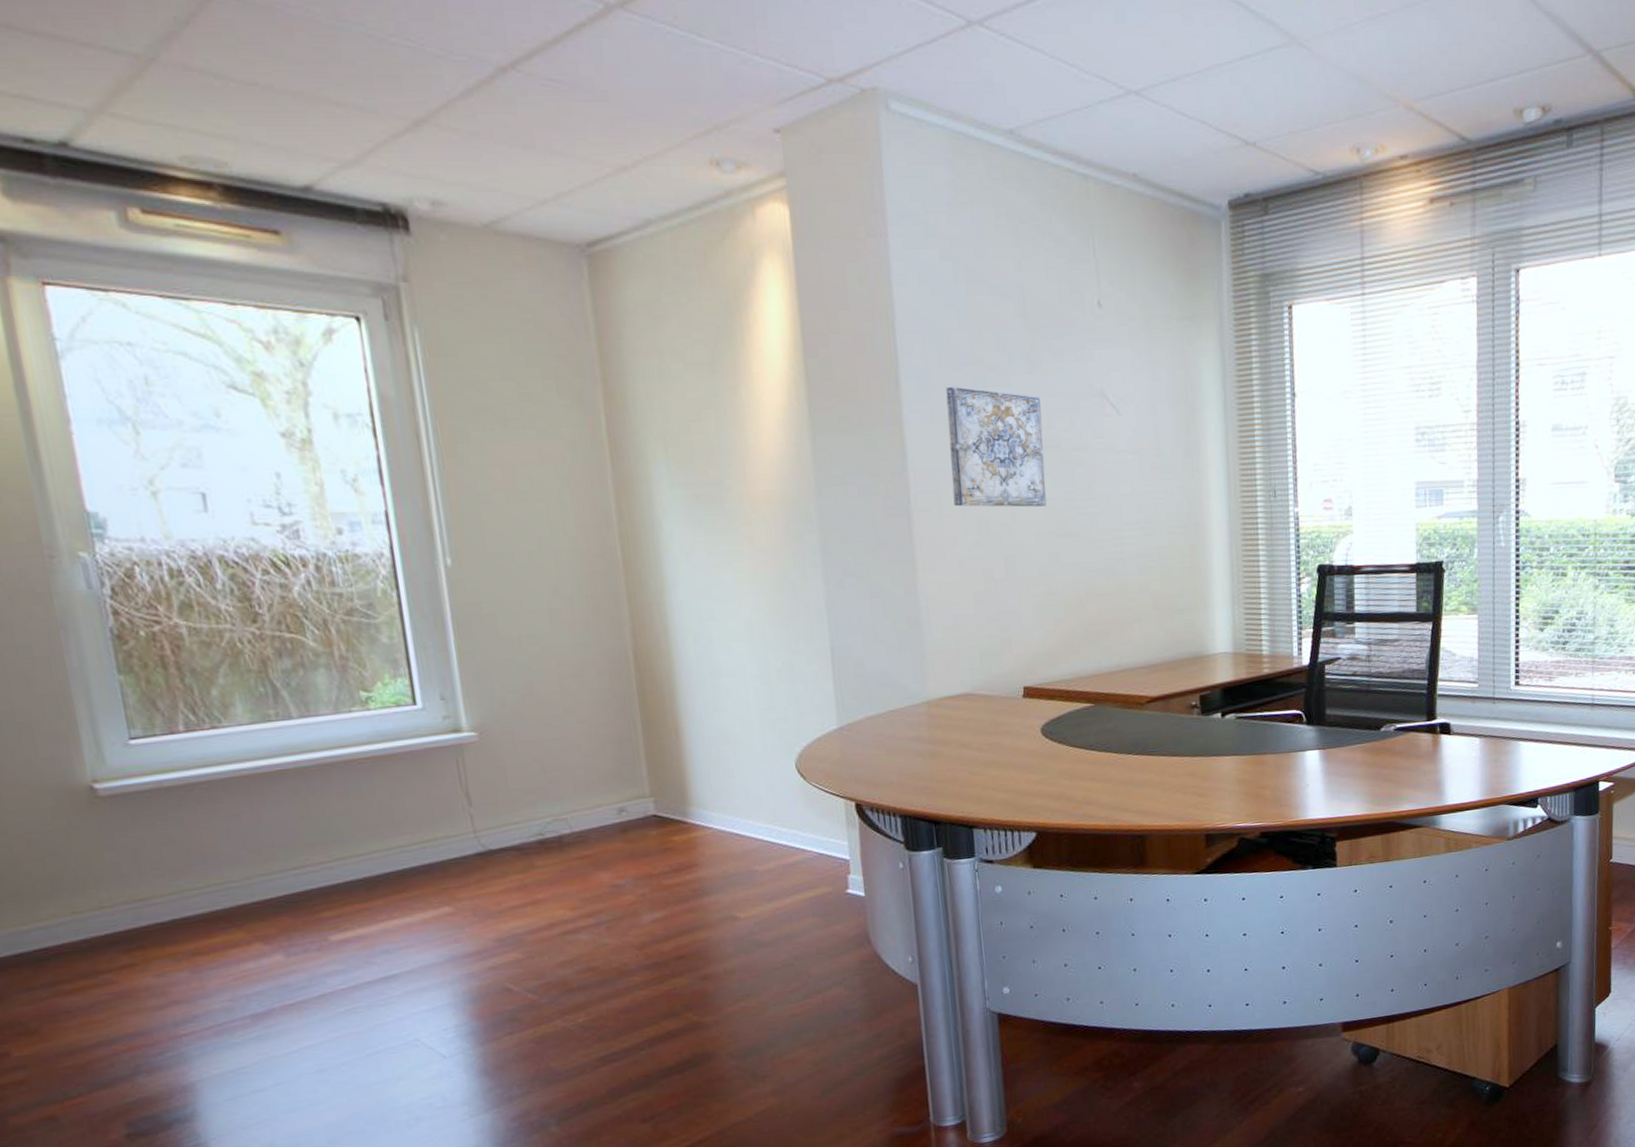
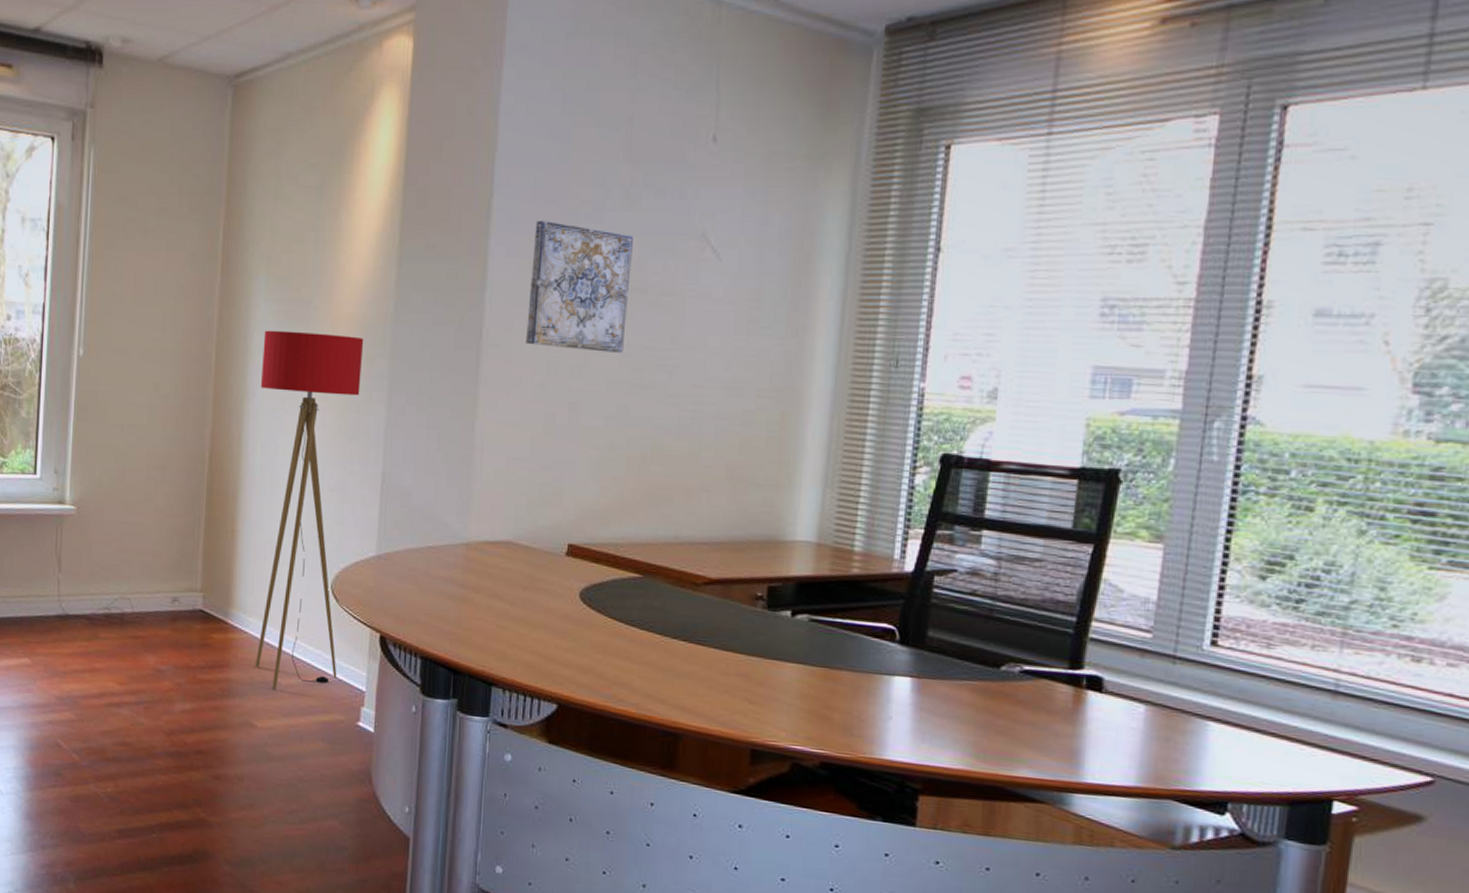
floor lamp: none [674,514,818,879] -> present [255,330,364,691]

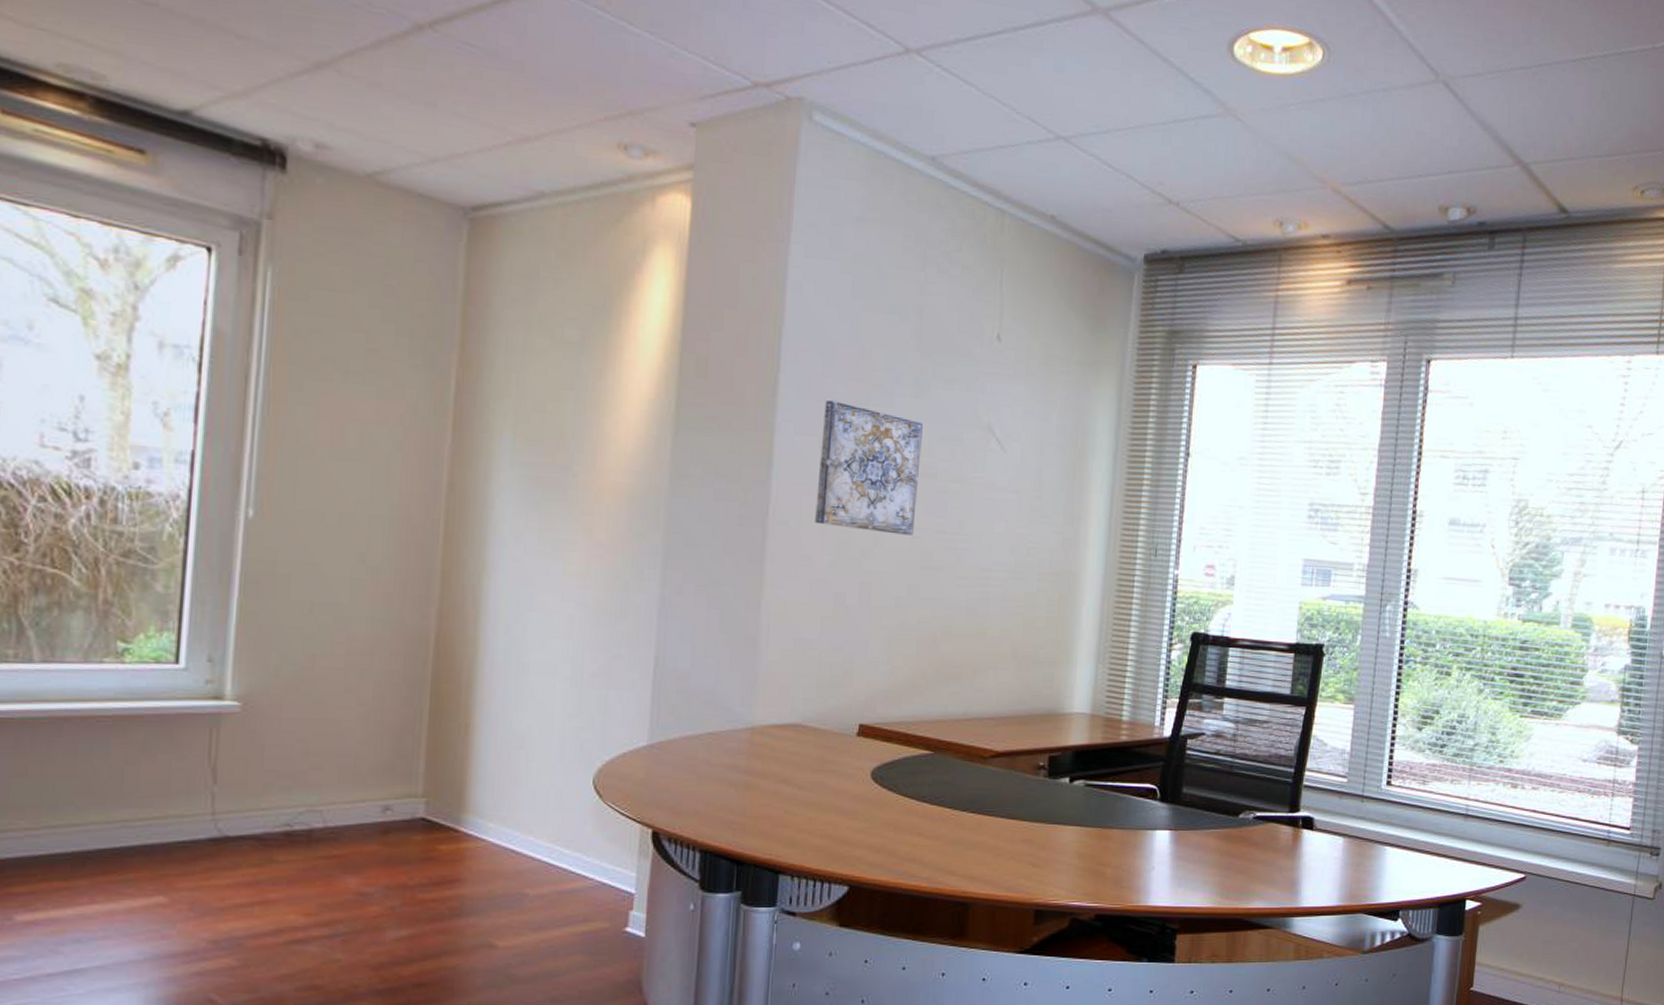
floor lamp: present [255,330,364,691] -> none [496,497,634,903]

